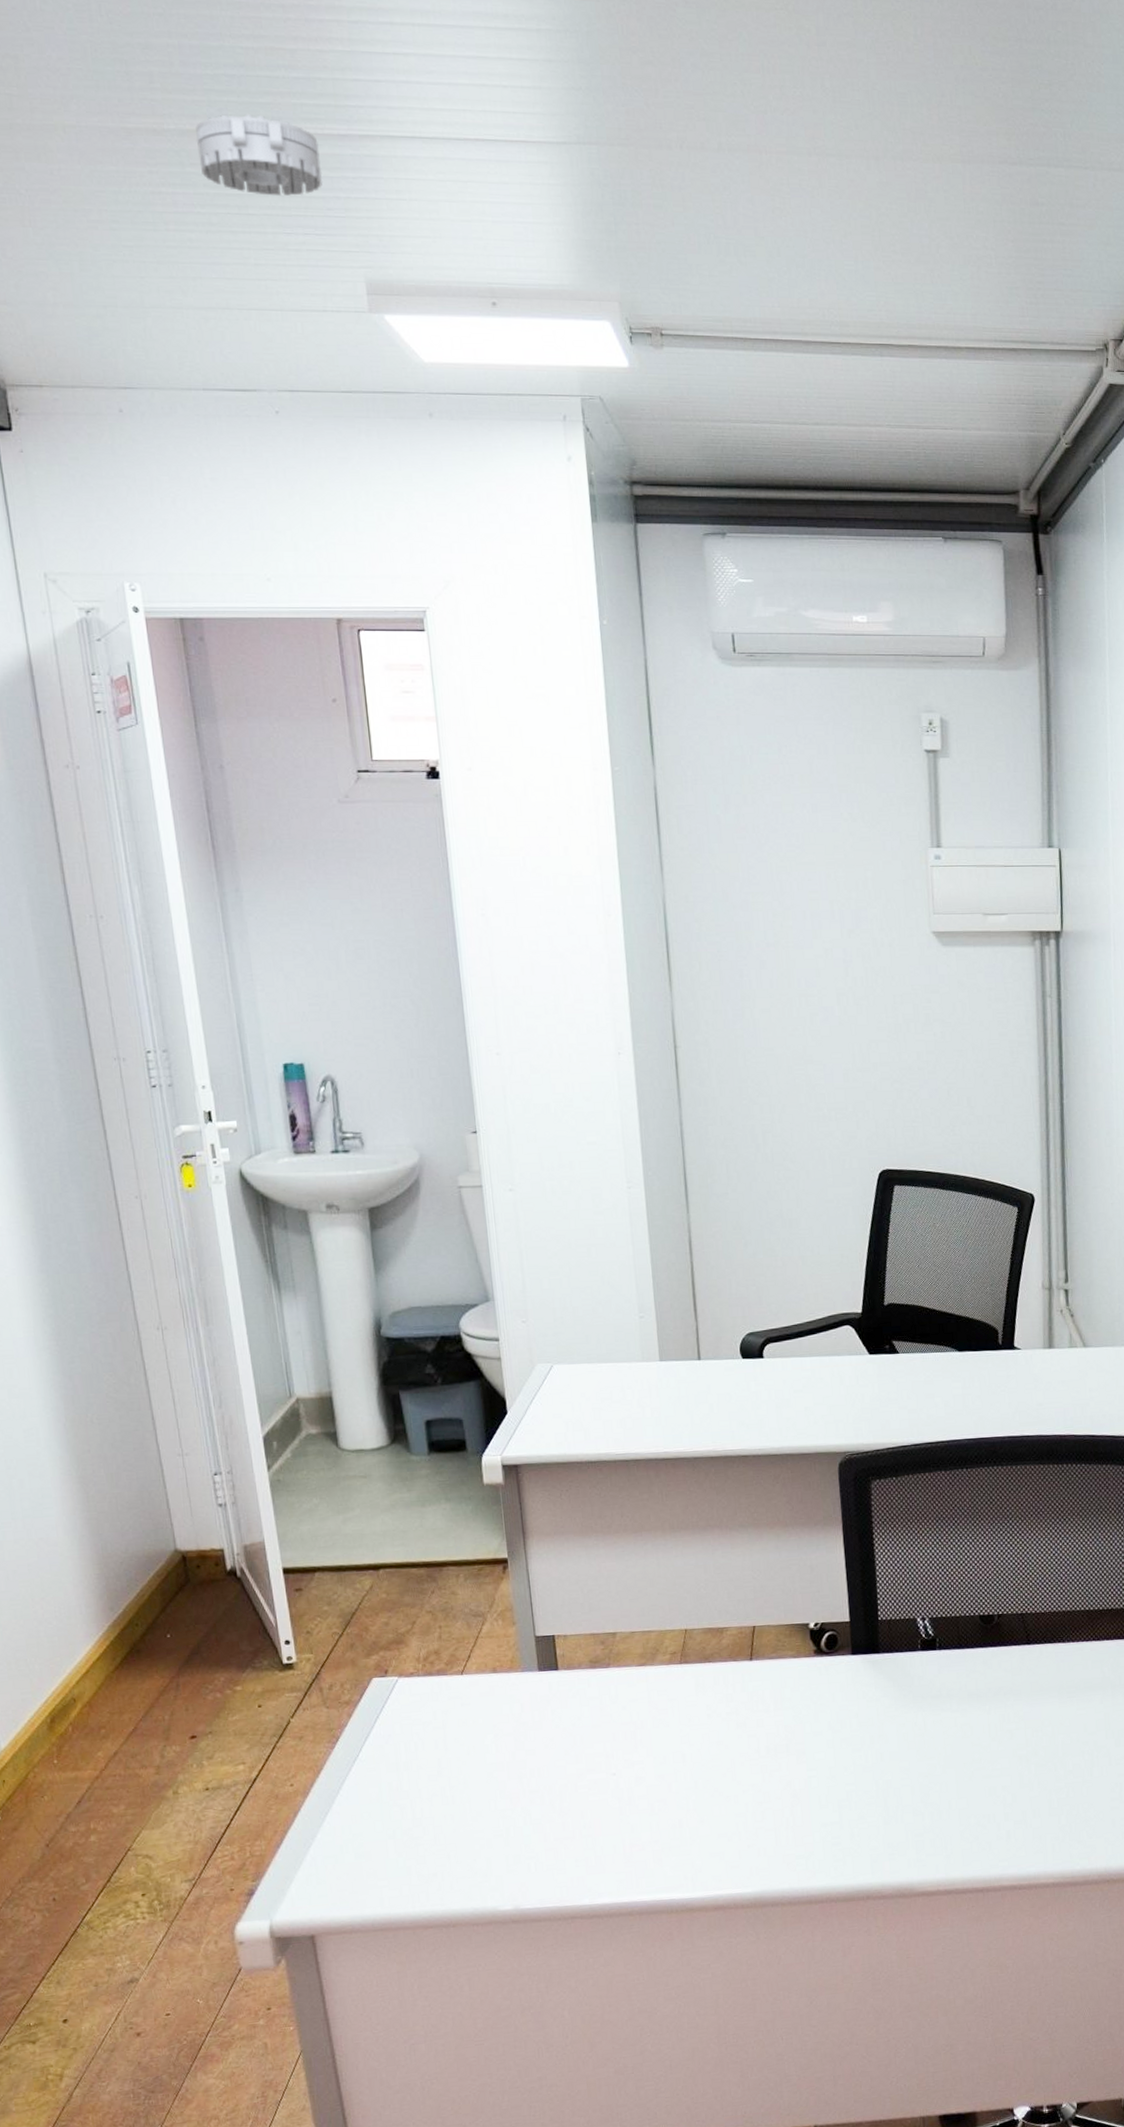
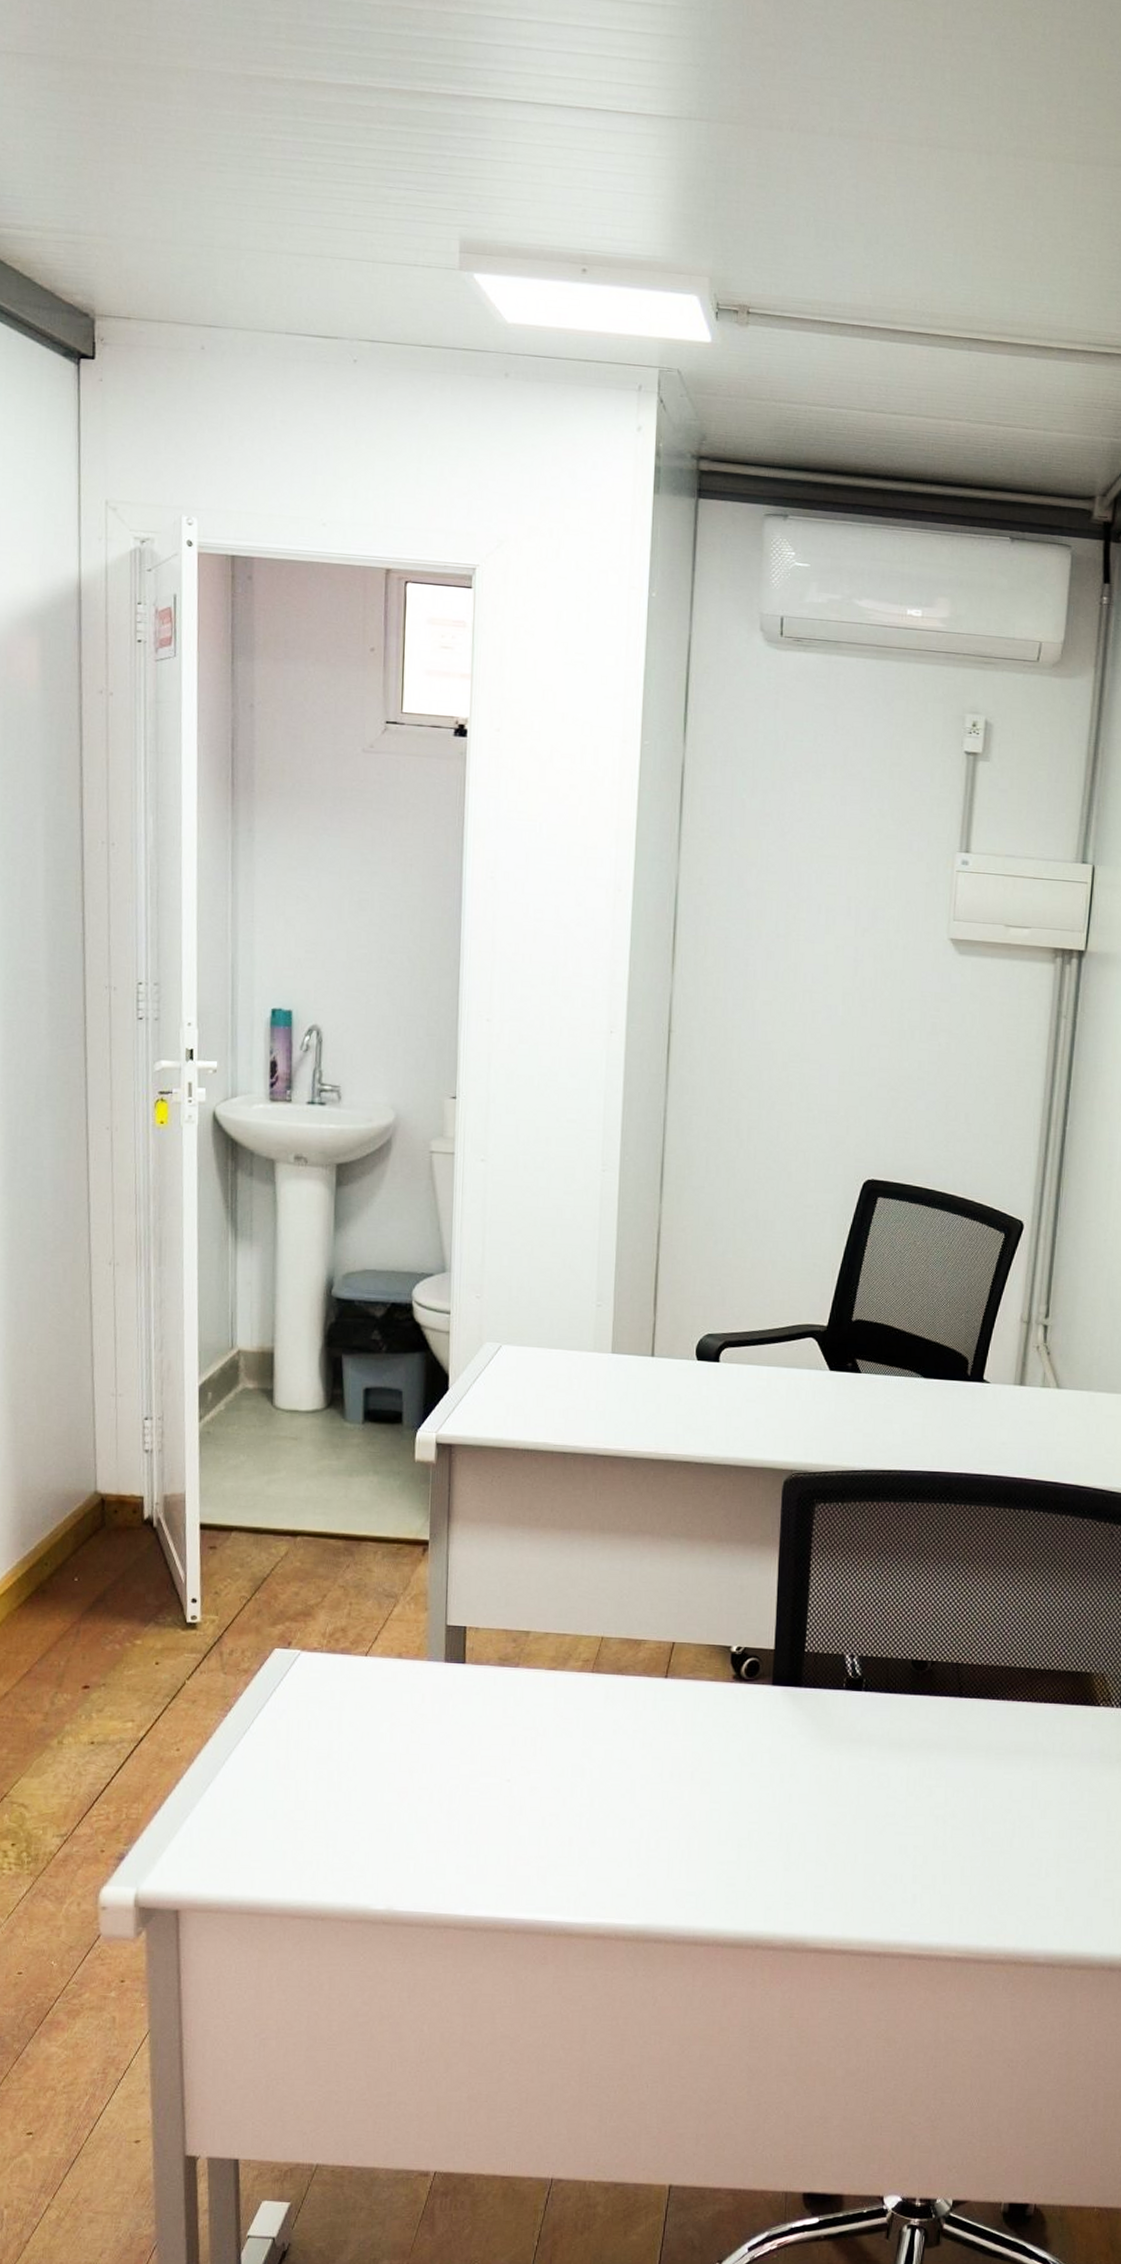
smoke detector: present [196,113,323,197] -> none [312,68,432,152]

